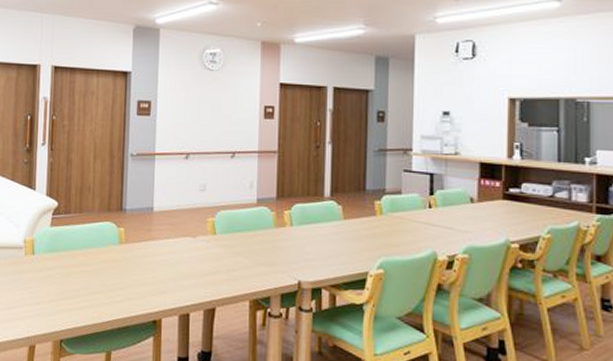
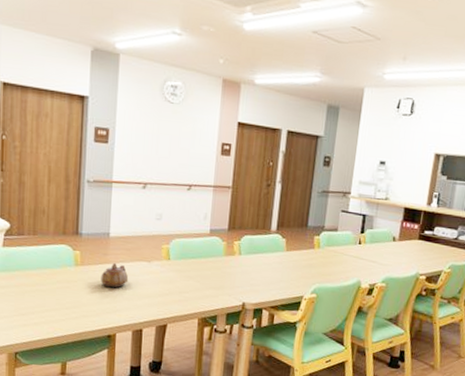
teapot: none [145,240,174,268] -> present [100,263,129,288]

